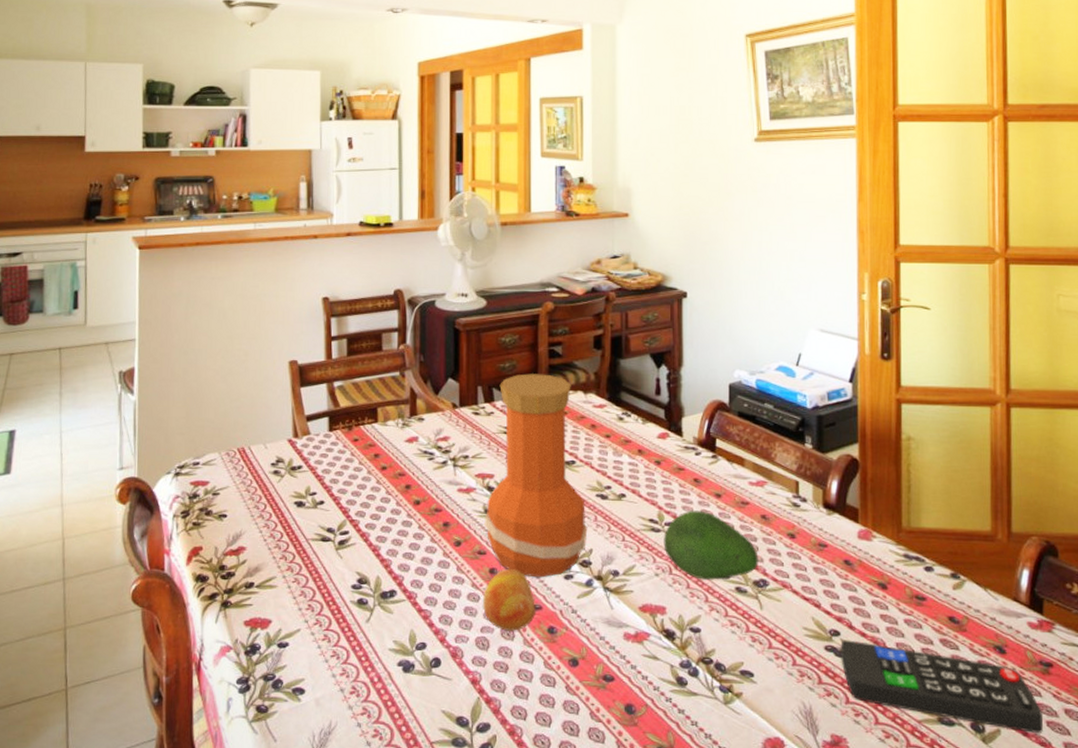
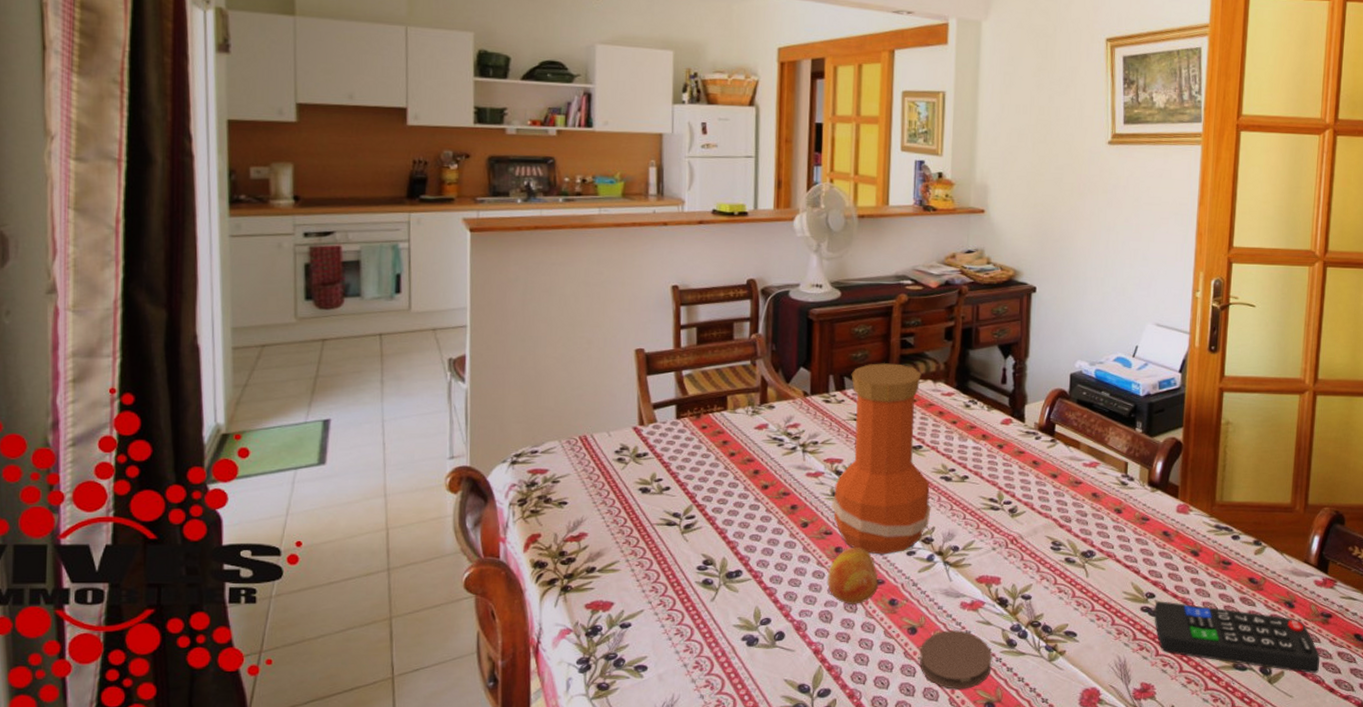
coaster: none [583,663,661,731] -> present [920,629,992,689]
fruit: present [663,510,759,580] -> none [1001,490,1088,552]

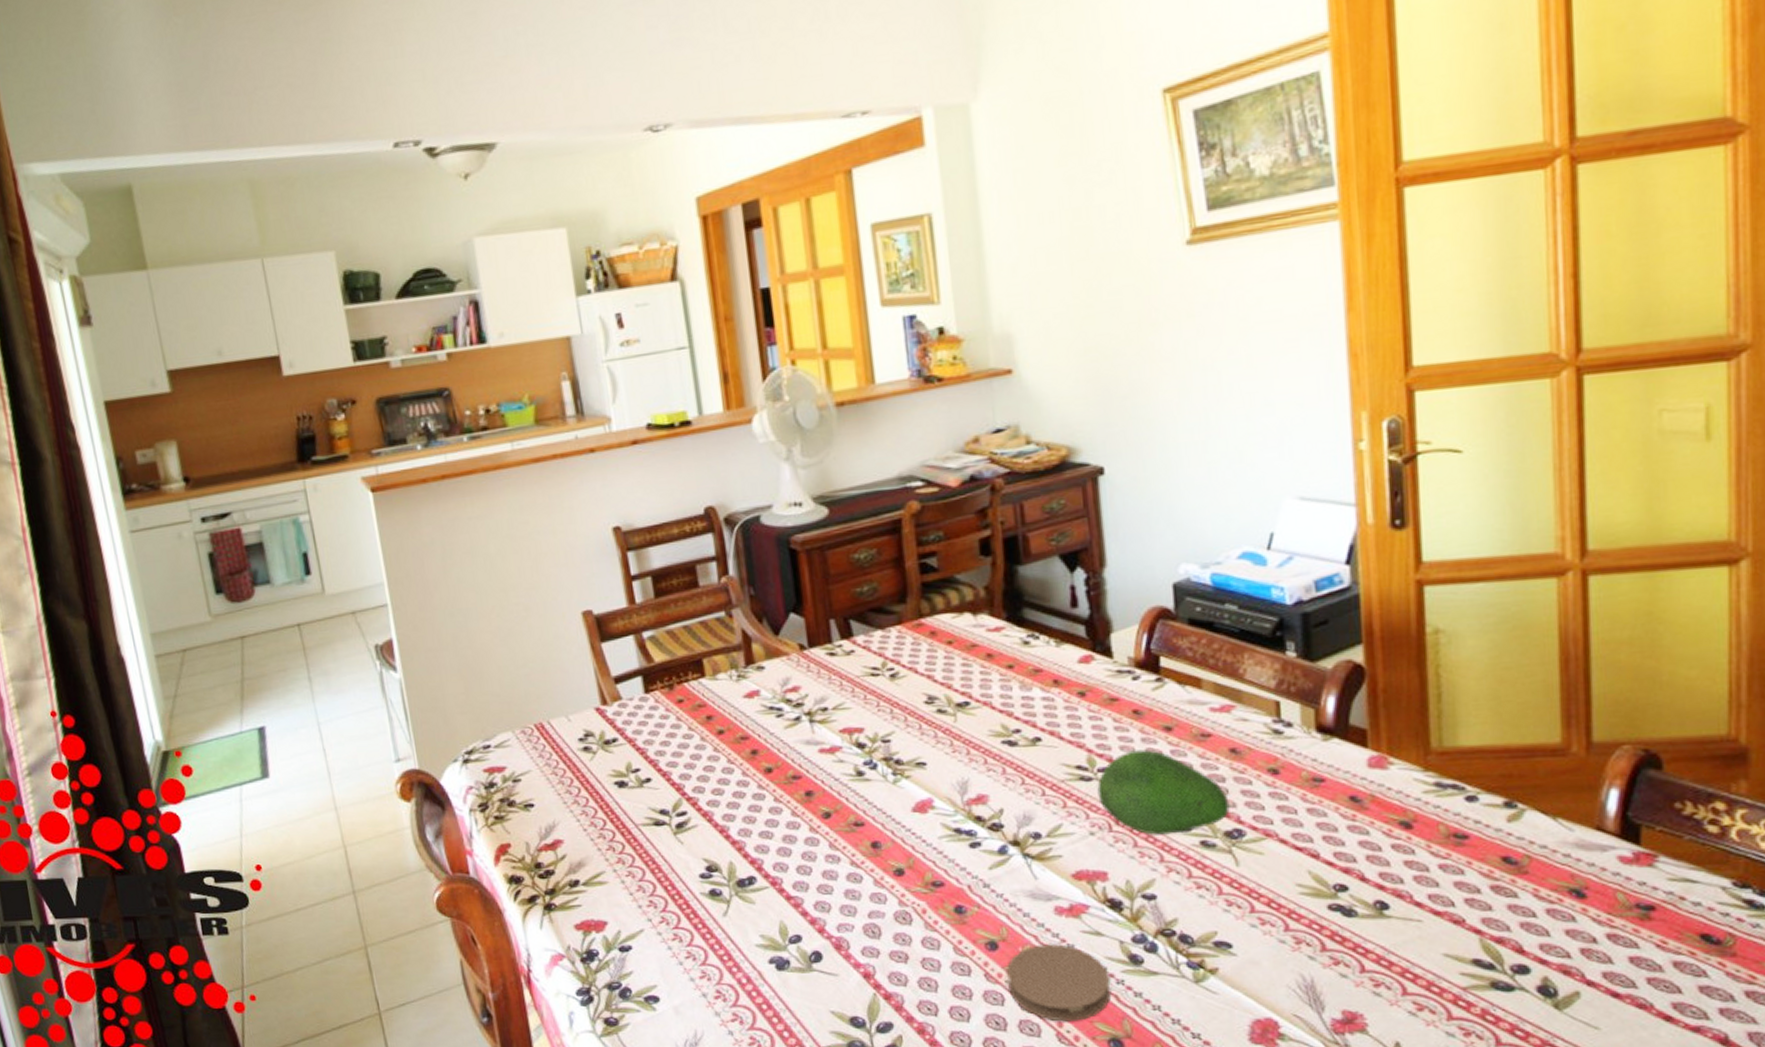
fruit: present [826,548,878,604] -> none [866,841,936,915]
vase: present [831,363,931,555] -> none [857,595,995,849]
fruit: none [1001,490,1088,552] -> present [1097,749,1230,835]
remote control: present [1154,601,1320,673] -> none [1350,895,1641,993]

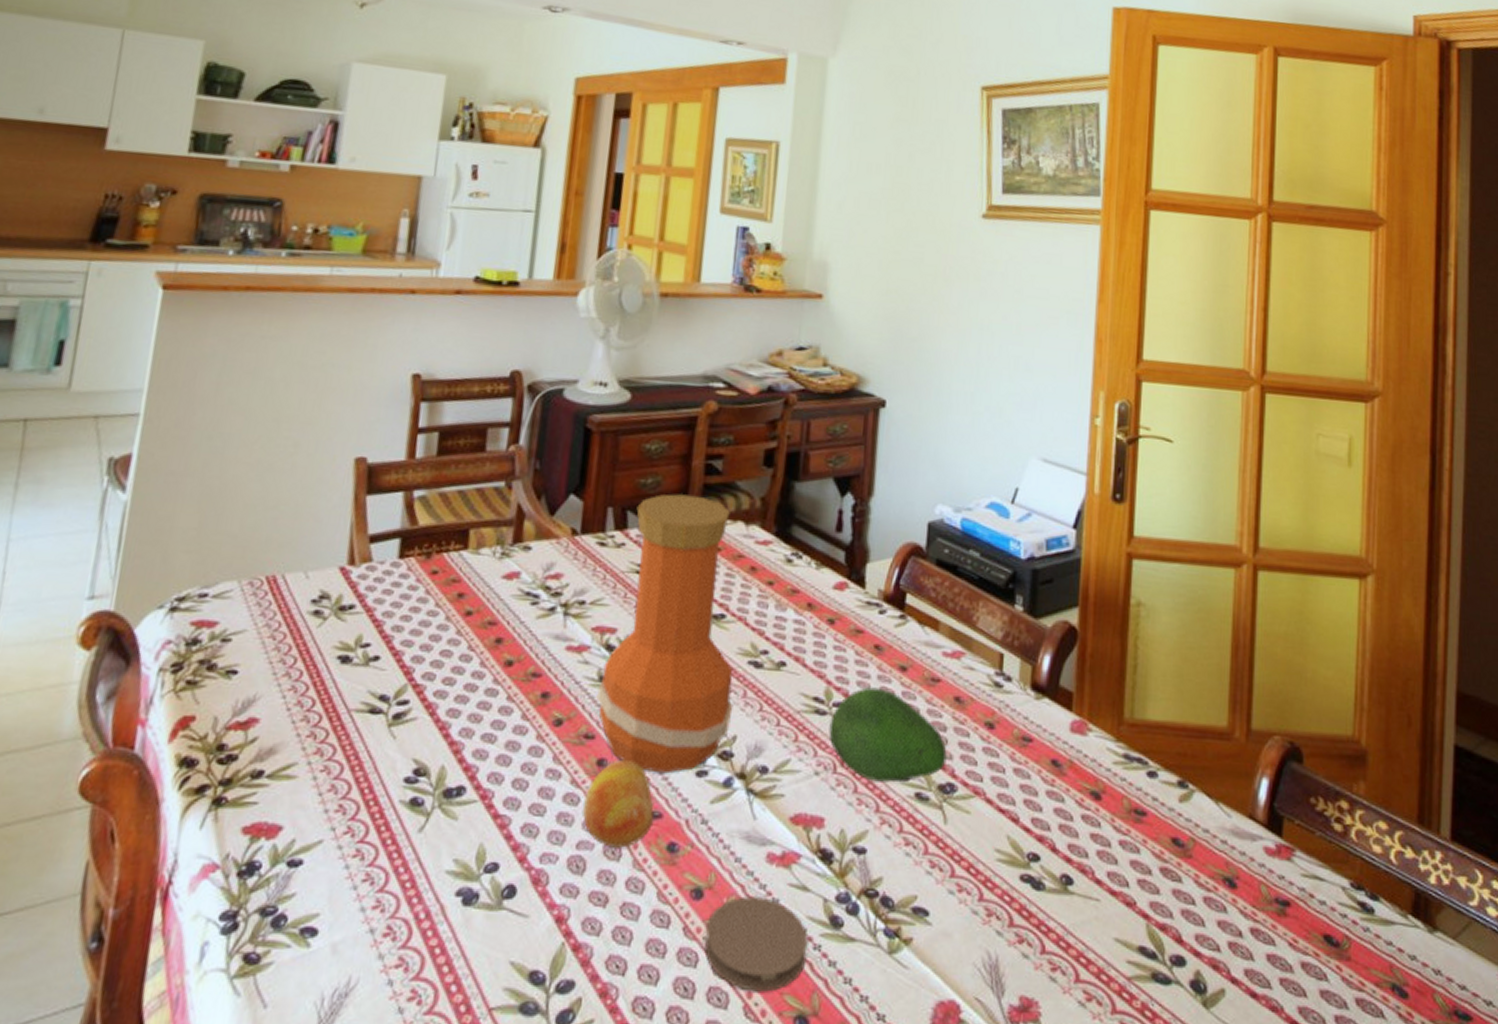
vase: none [857,595,995,849] -> present [597,494,734,774]
fruit: none [866,841,936,915] -> present [581,760,654,848]

